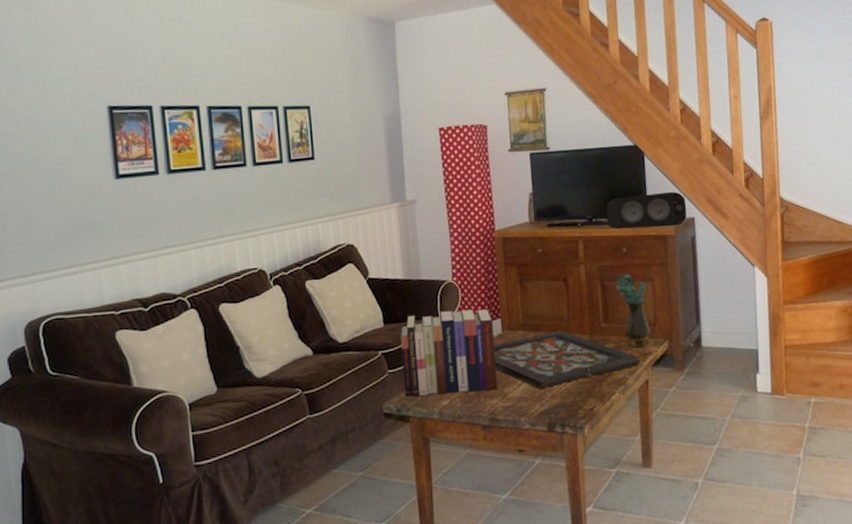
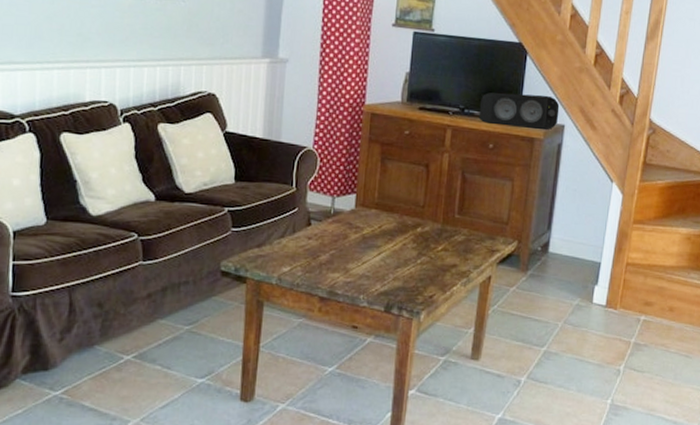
books: present [400,308,498,397] -> none [246,176,348,264]
decorative tray: present [493,330,641,389] -> none [342,214,487,269]
vase: present [615,271,651,348] -> none [476,166,506,245]

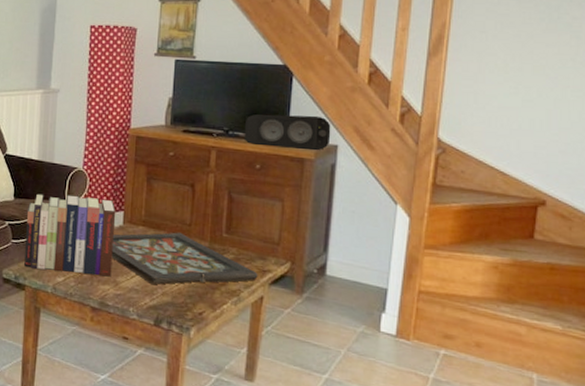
books: none [246,176,348,264] -> present [24,193,116,277]
decorative tray: none [342,214,487,269] -> present [111,232,258,285]

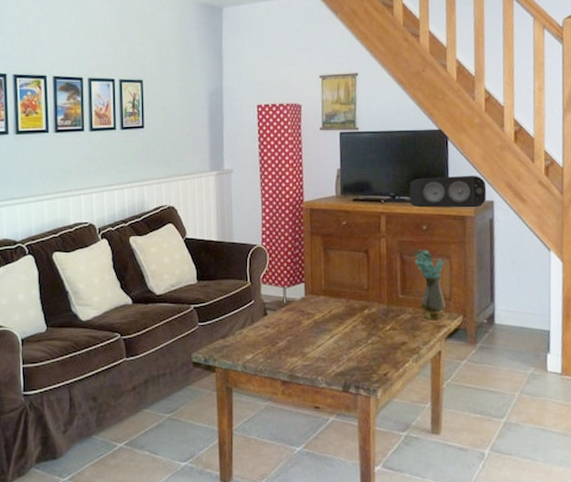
books: present [24,193,116,277] -> none [212,272,298,349]
decorative tray: present [111,232,258,285] -> none [296,298,434,351]
vase: none [244,186,276,265] -> present [414,247,446,321]

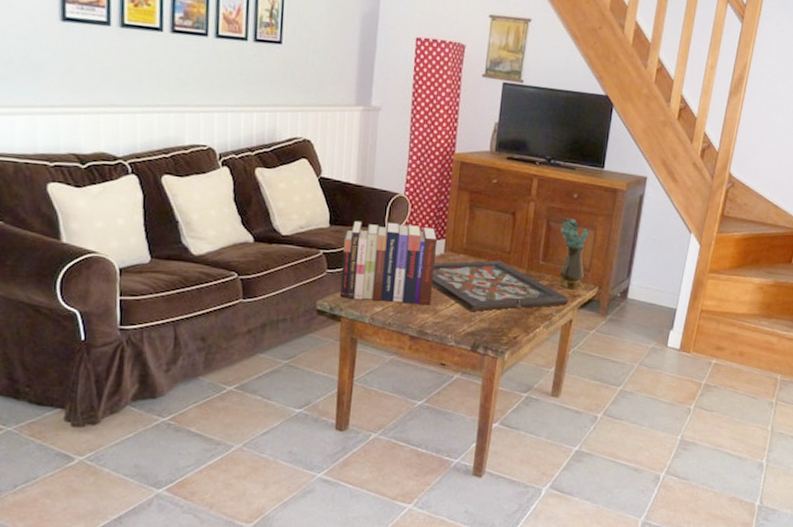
books: none [212,272,298,349] -> present [340,220,438,305]
decorative tray: none [296,298,434,351] -> present [431,260,569,311]
speaker: present [409,175,487,208] -> none [564,144,643,181]

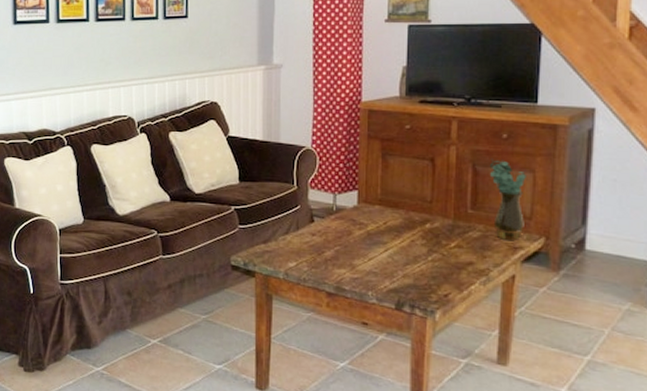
books: present [340,220,438,305] -> none [253,175,350,260]
decorative tray: present [431,260,569,311] -> none [346,210,509,266]

